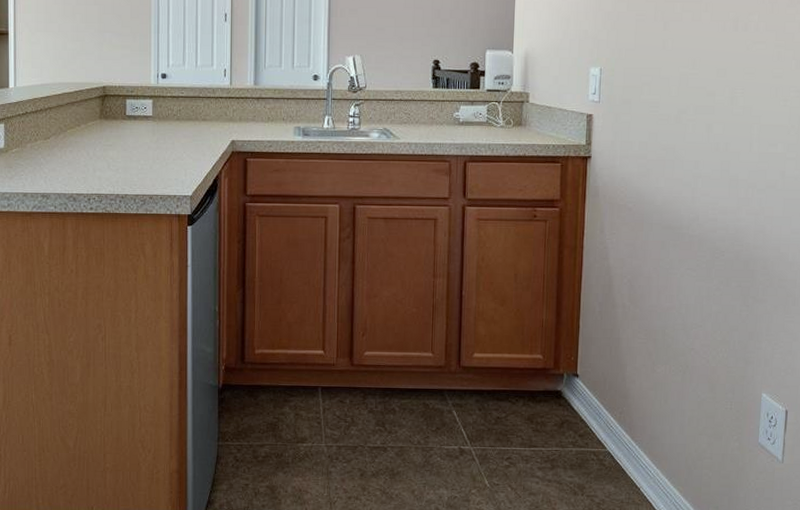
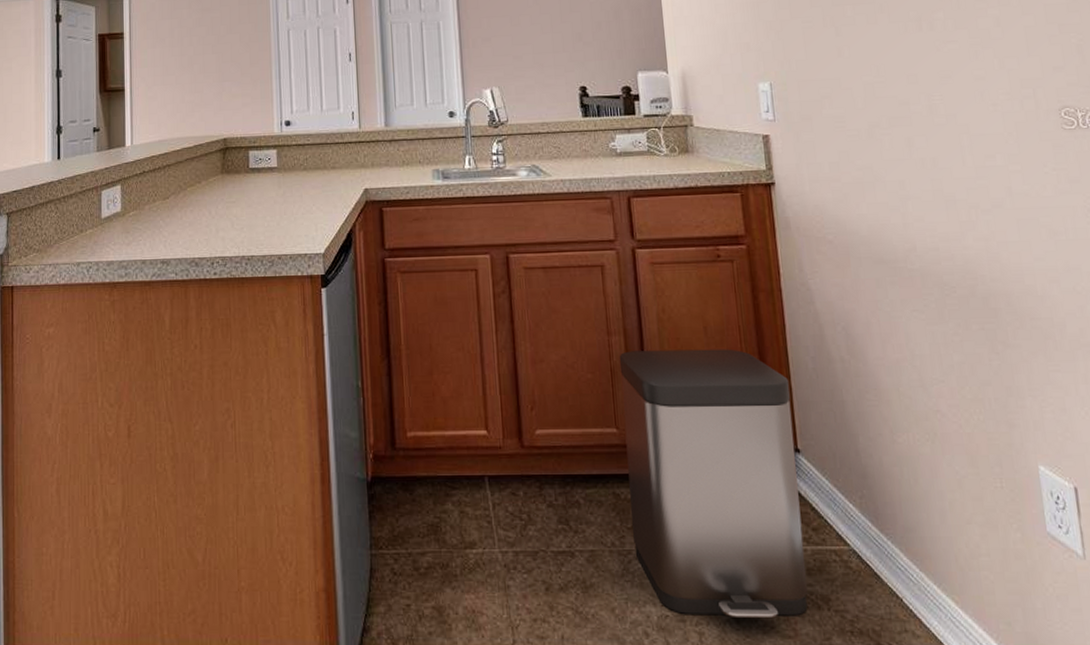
pedal bin: none [435,291,578,501] -> present [619,349,808,619]

